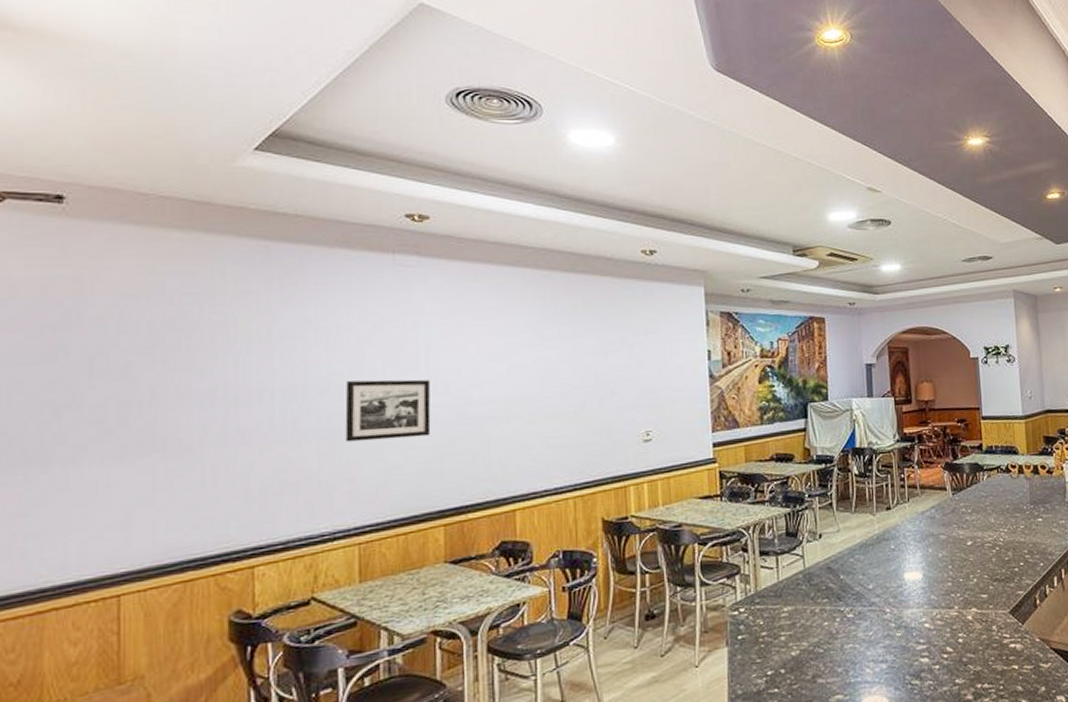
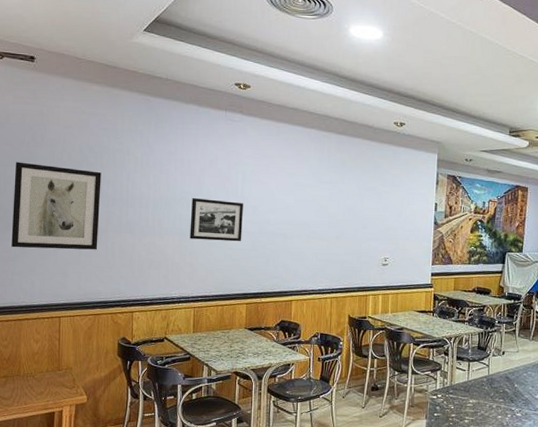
wall art: none [23,356,190,495] -> present [11,162,101,250]

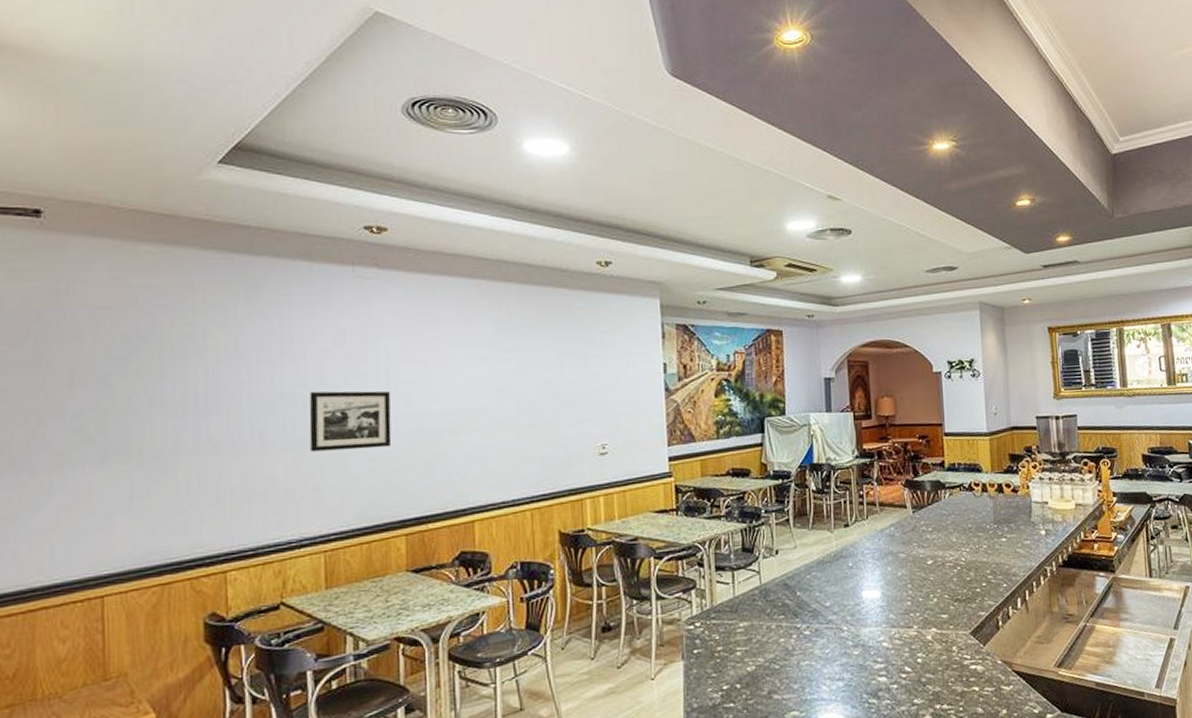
wall art: present [11,162,101,250] -> none [11,366,163,499]

